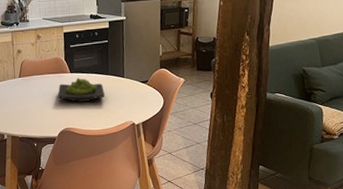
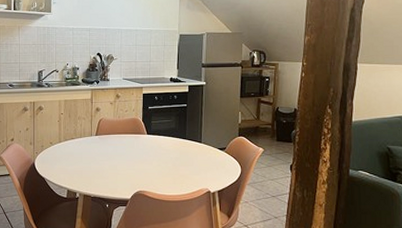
wasabi: present [57,77,105,102] -> none [133,139,181,165]

